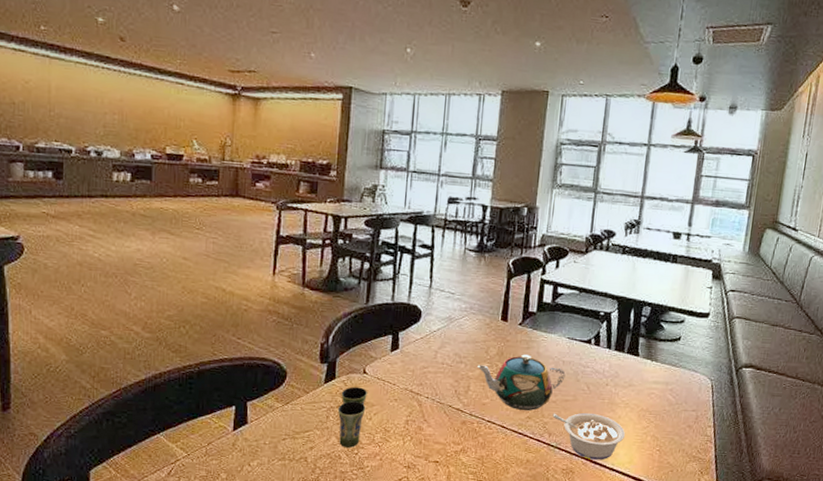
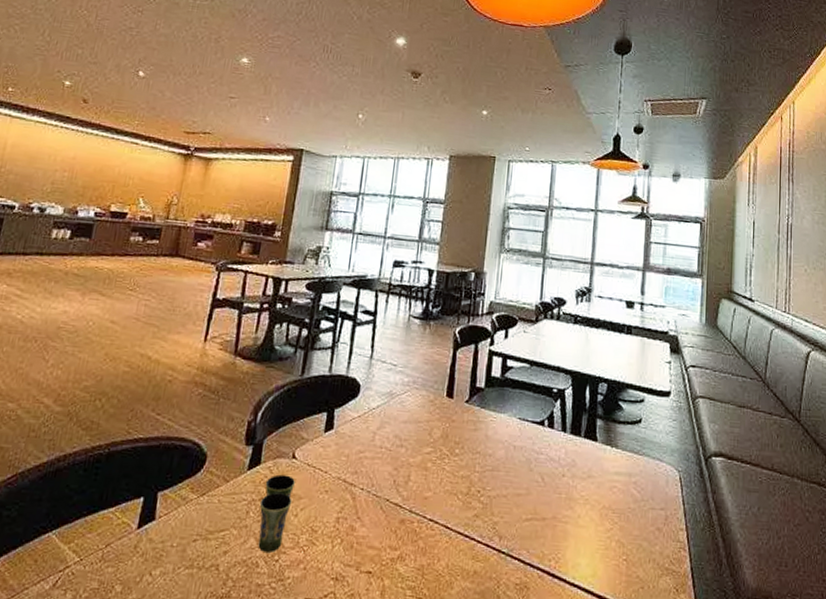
teapot: present [477,354,566,411] -> none [419,437,517,507]
legume: present [552,412,625,460] -> none [503,510,586,572]

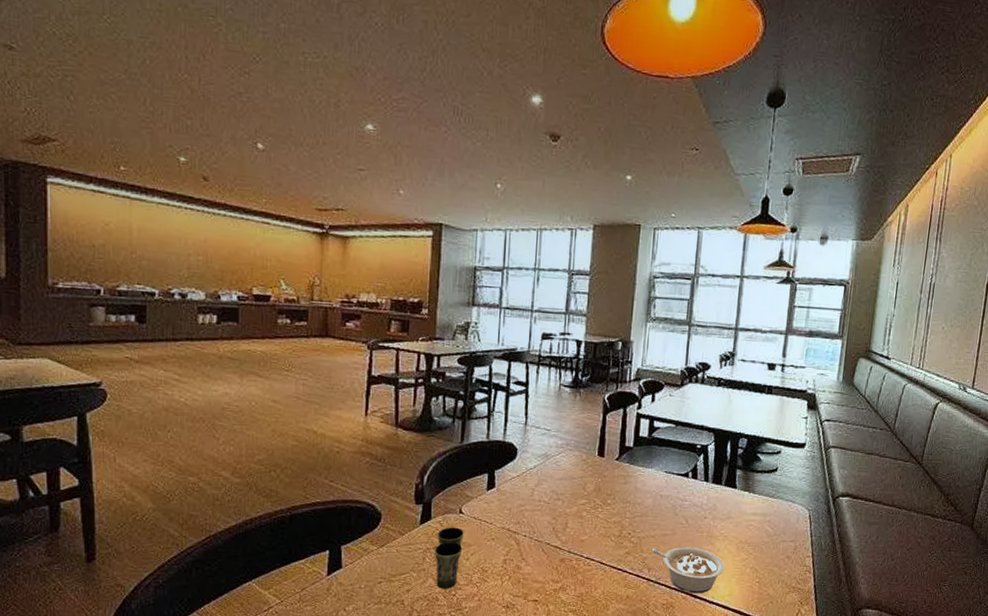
legume: none [503,510,586,572] -> present [651,546,724,594]

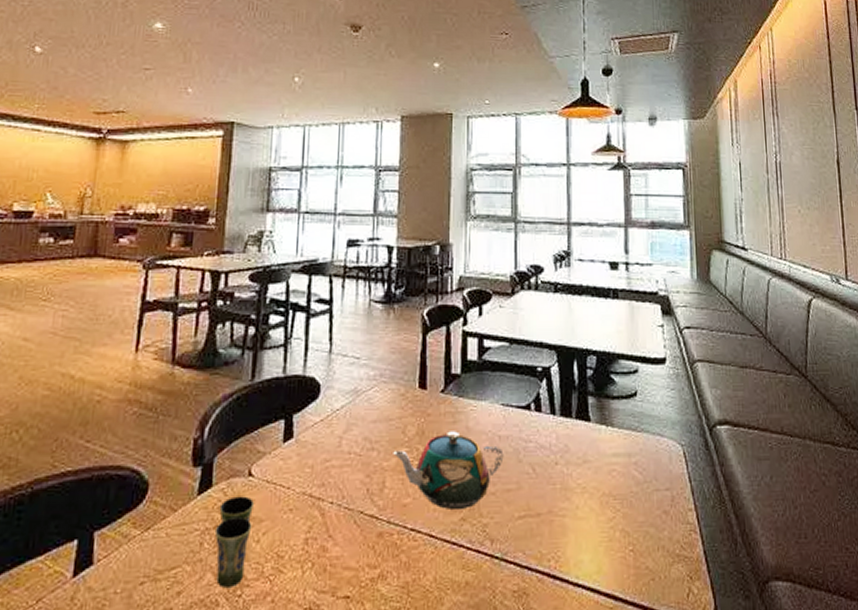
teapot: none [575,489,664,546] -> present [393,431,504,509]
legume: present [651,546,724,594] -> none [493,505,587,573]

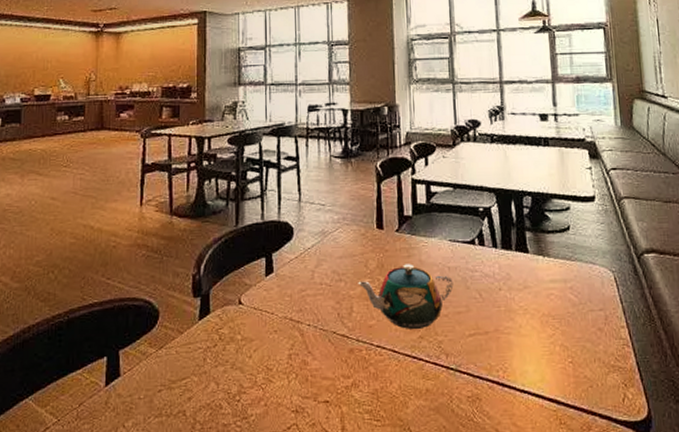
cup: present [214,496,254,587] -> none [214,320,245,394]

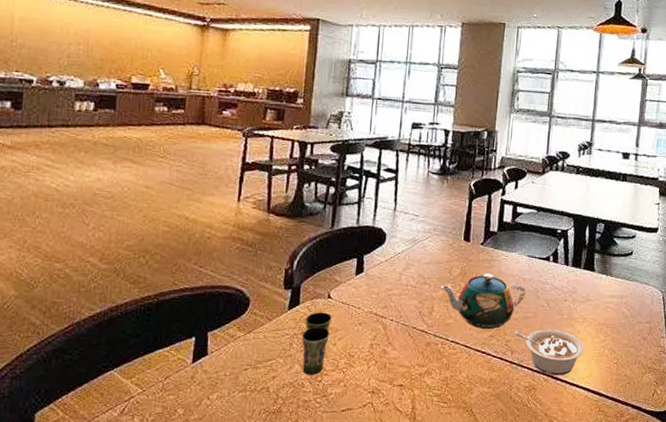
cup: none [214,320,245,394] -> present [301,312,332,375]
legume: none [446,324,530,382] -> present [514,328,584,376]

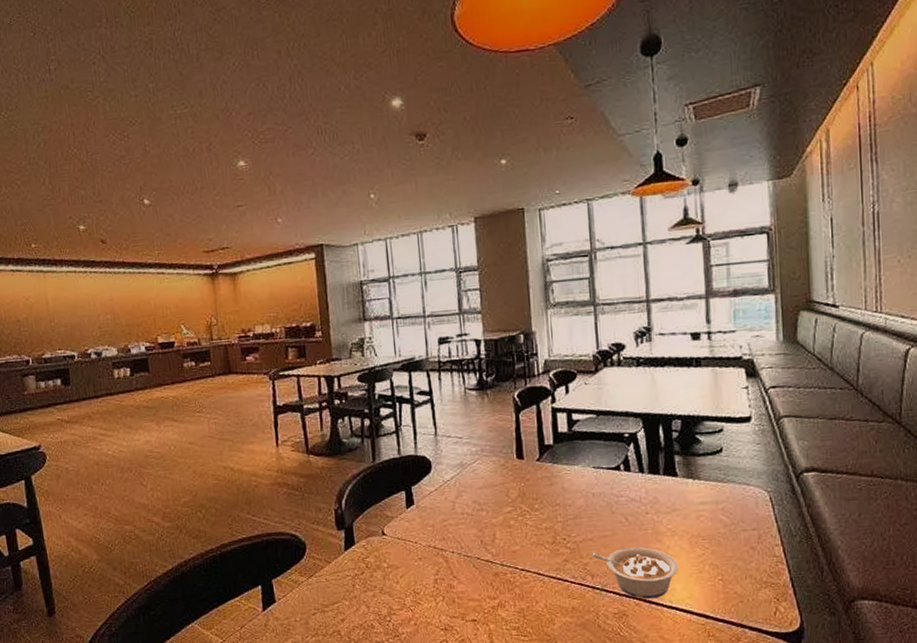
cup: present [301,312,332,375] -> none [362,550,391,616]
teapot: present [441,273,526,329] -> none [500,491,598,553]

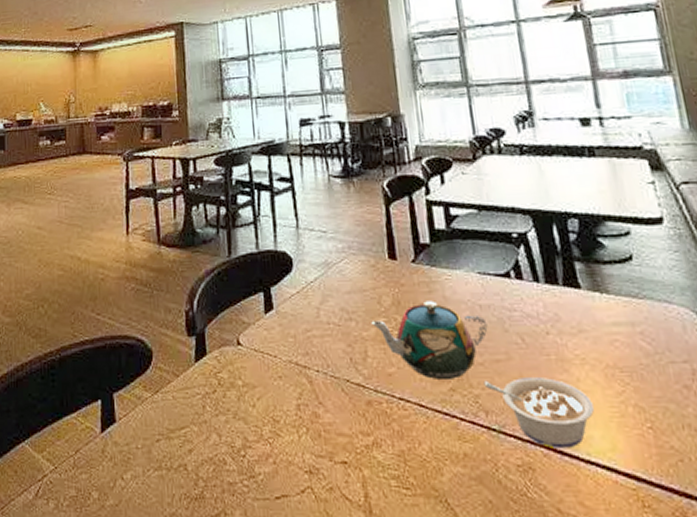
teapot: none [500,491,598,553] -> present [371,301,488,379]

